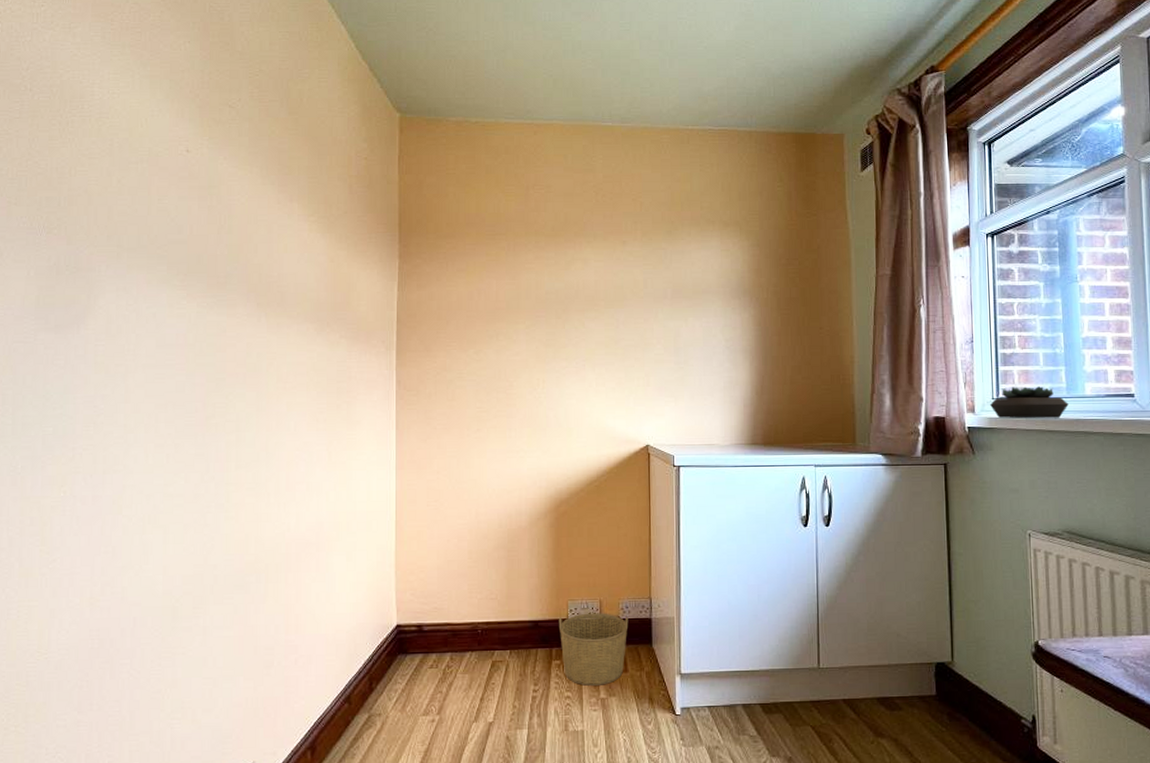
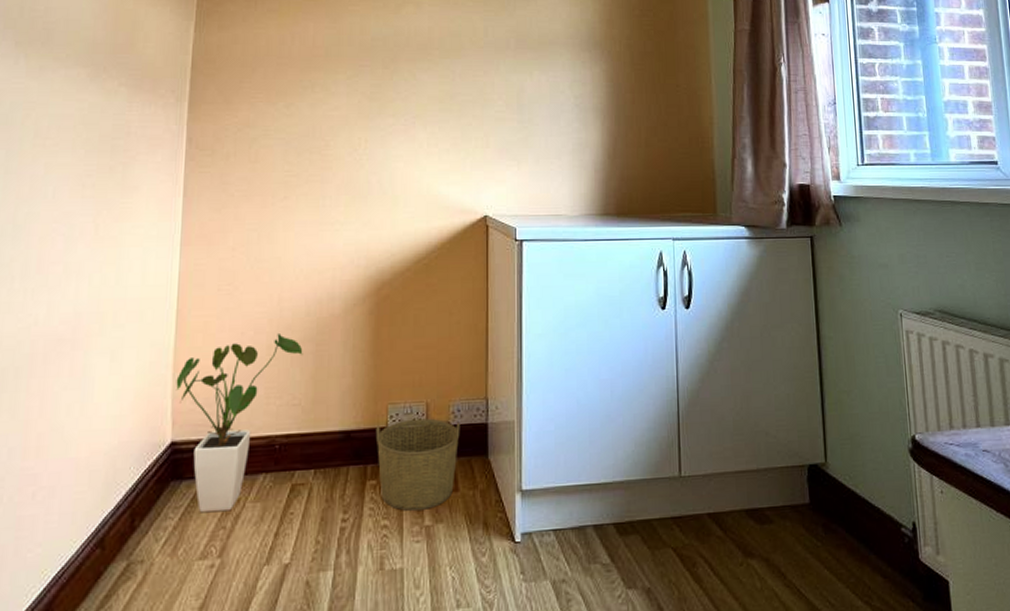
house plant: none [398,542,497,680] -> present [175,334,303,513]
succulent plant: present [990,386,1069,419] -> none [855,152,934,188]

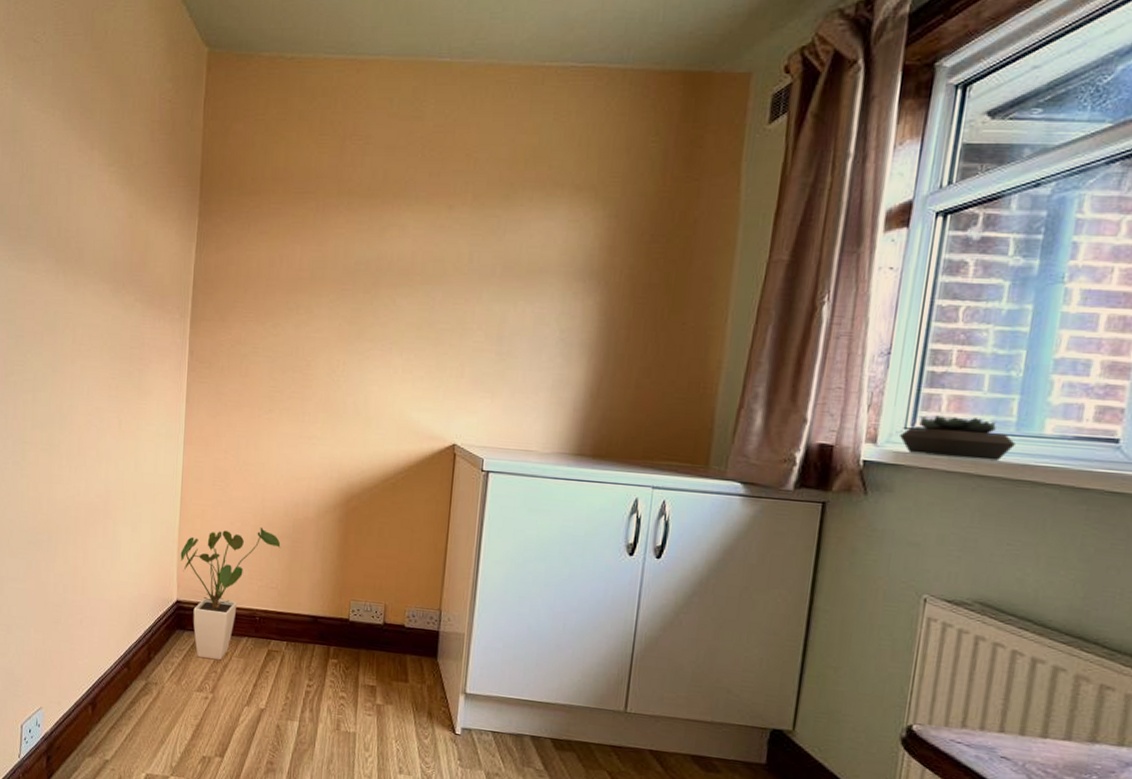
basket: present [375,418,460,511] -> none [338,615,414,692]
succulent plant: none [855,152,934,188] -> present [900,415,1015,462]

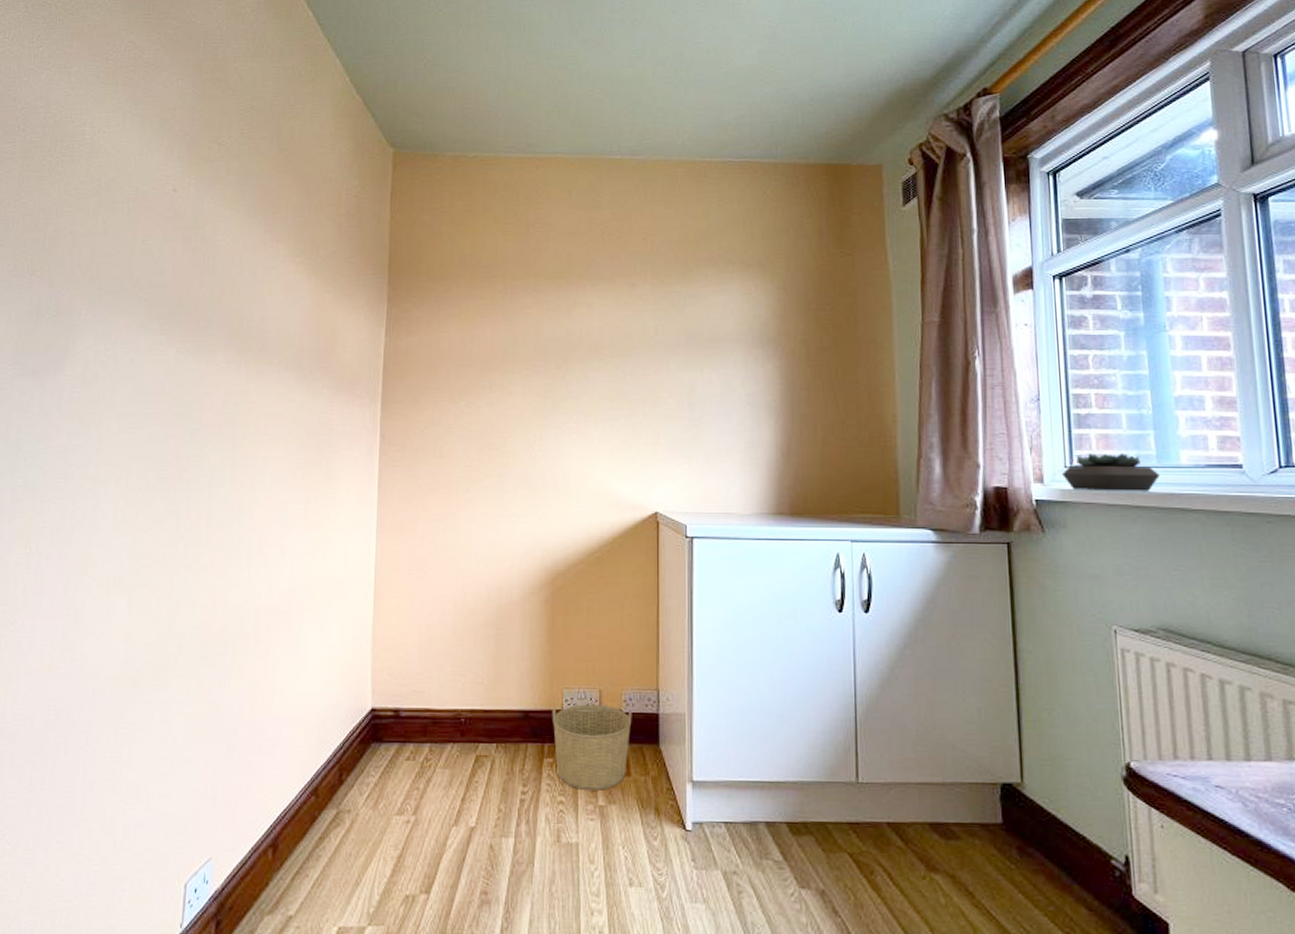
house plant: present [180,528,281,661] -> none [374,617,485,775]
basket: none [338,615,414,692] -> present [552,704,632,790]

